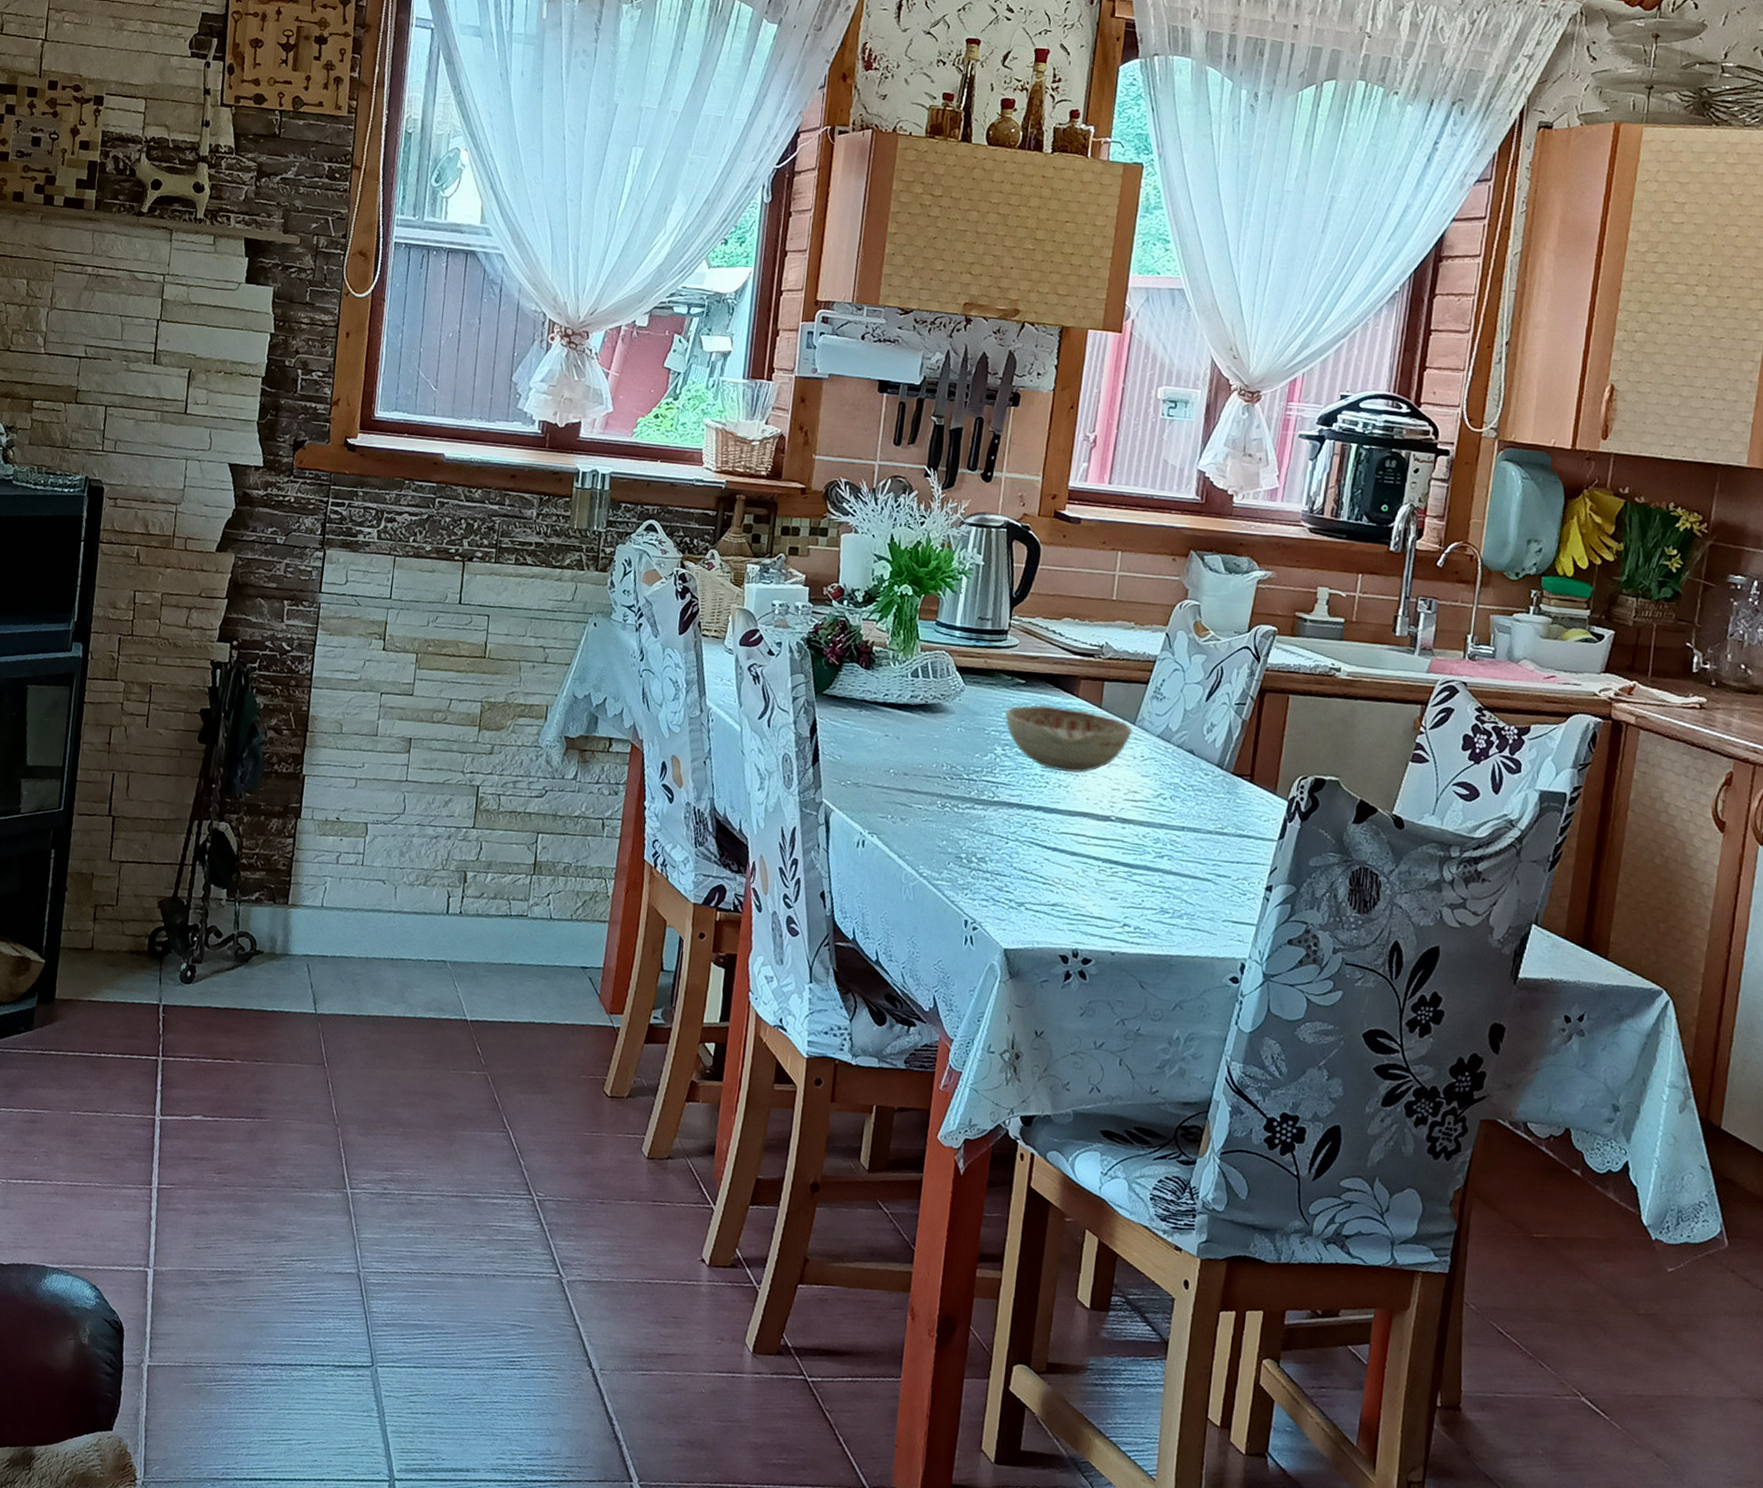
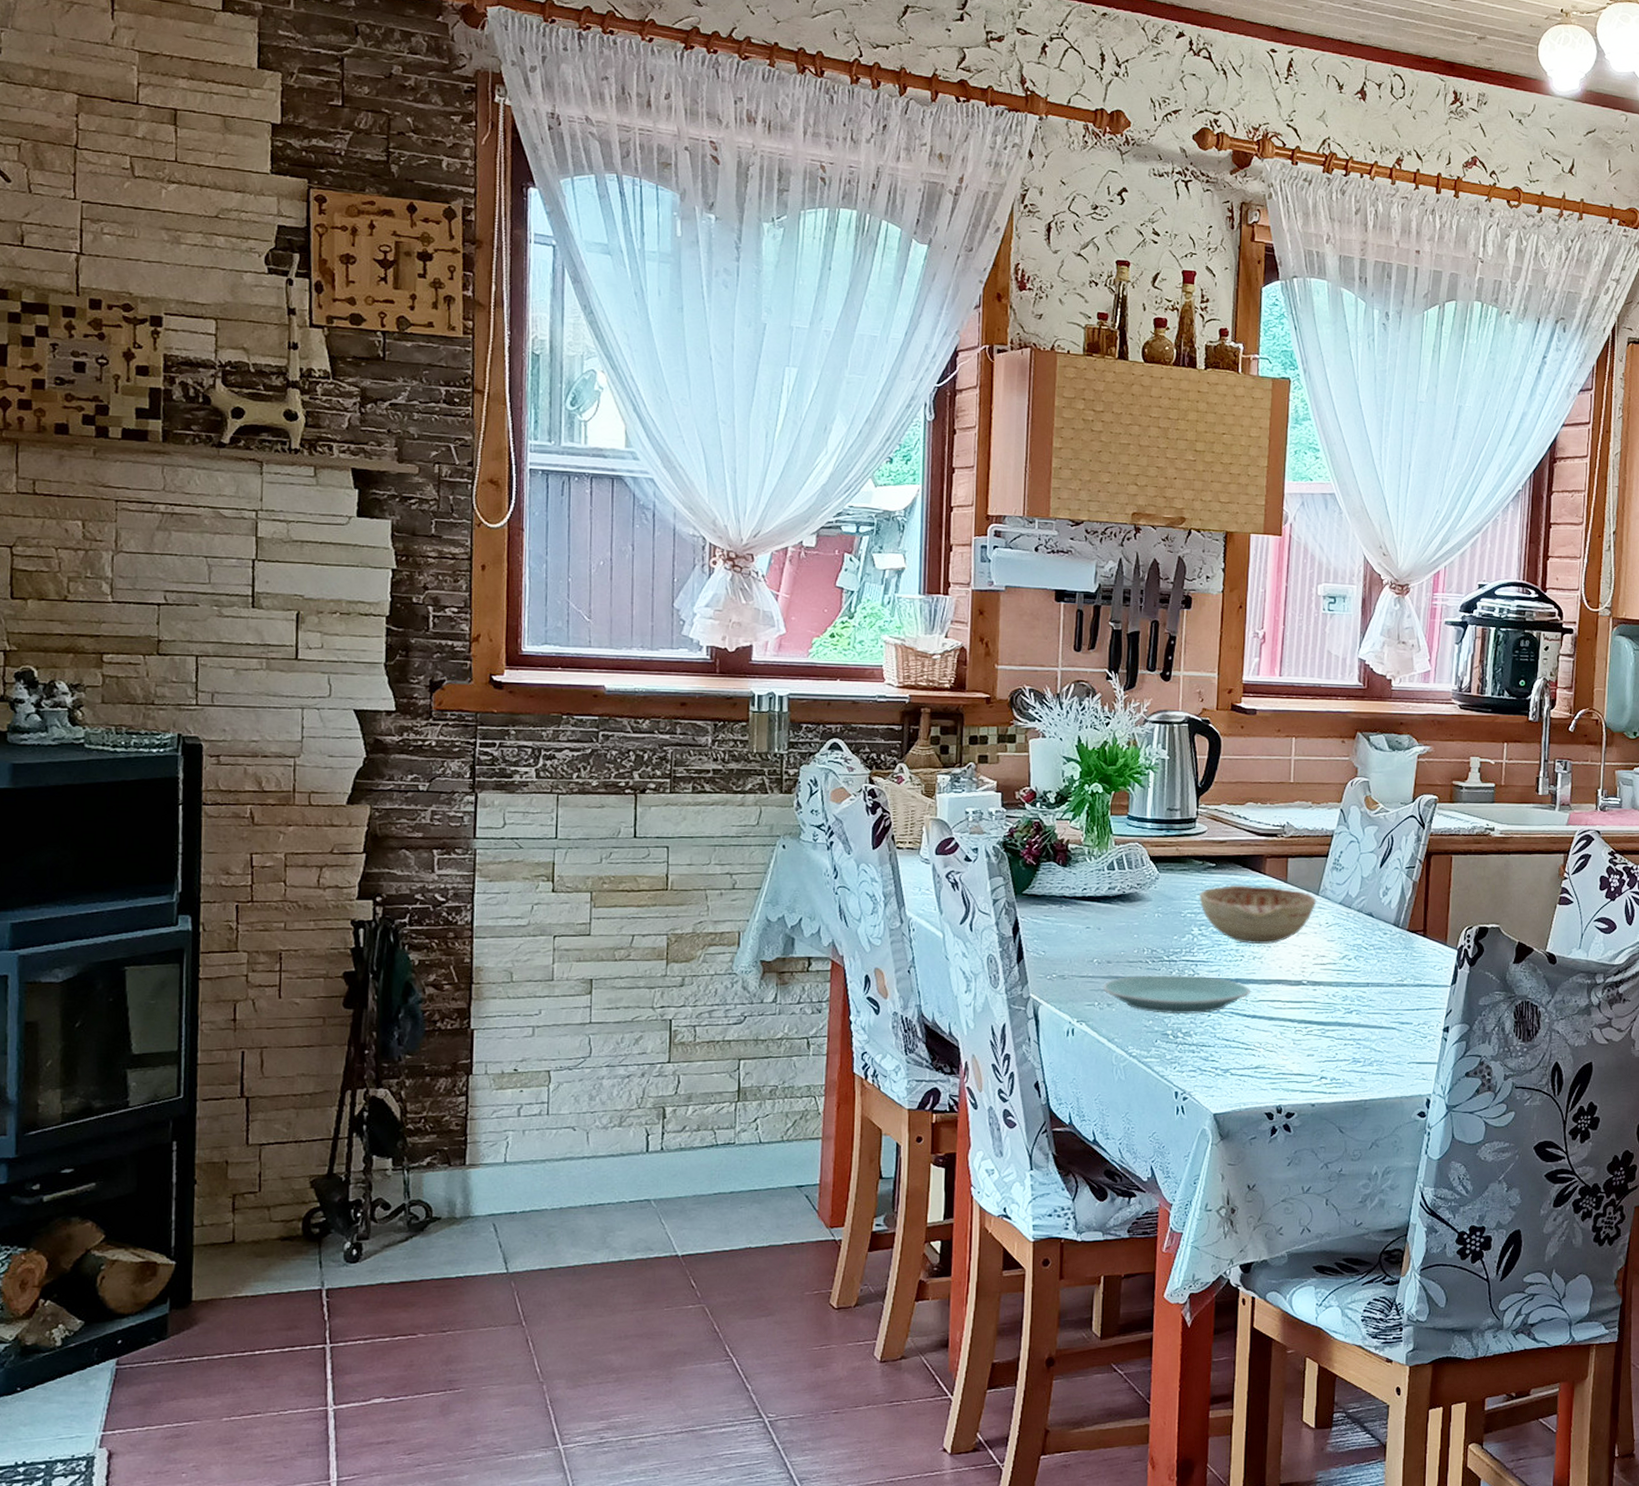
plate: none [897,791,1053,840] -> present [1103,975,1250,1015]

